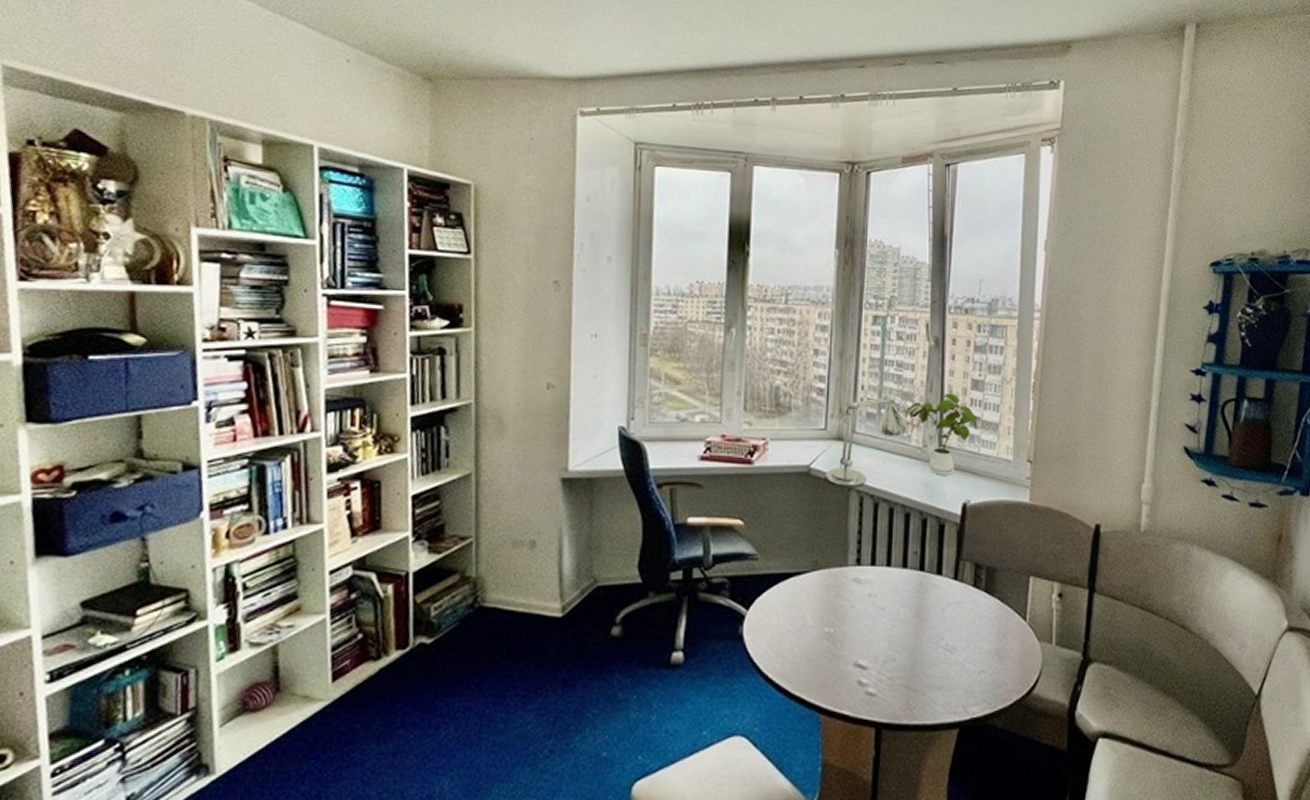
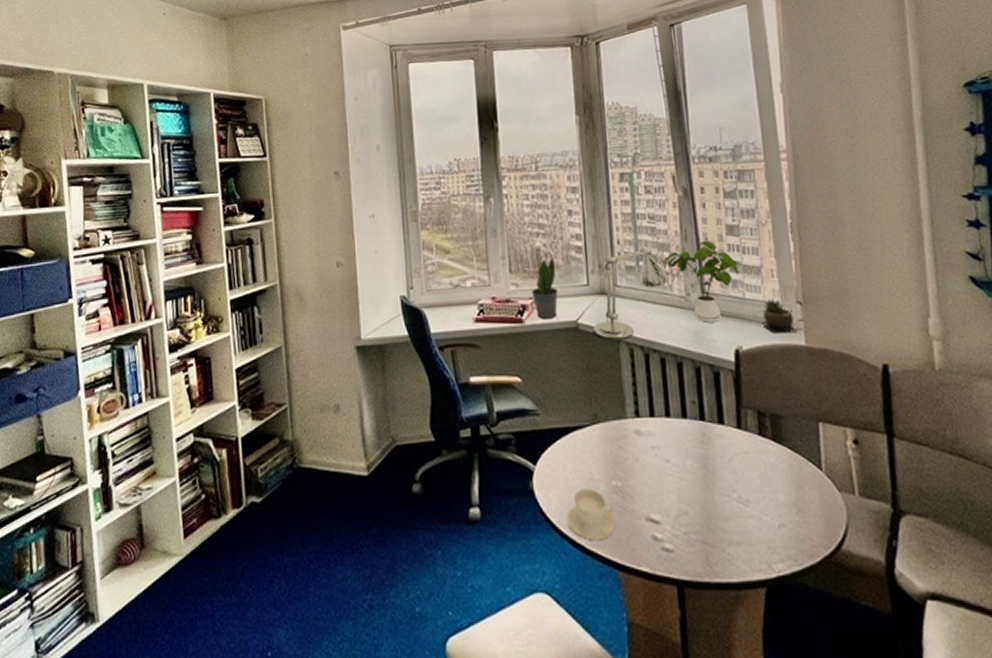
potted plant: none [765,398,794,461] -> present [532,258,558,319]
teacup: none [774,635,824,684] -> present [567,489,615,540]
succulent plant: none [990,456,1026,490] -> present [759,298,800,334]

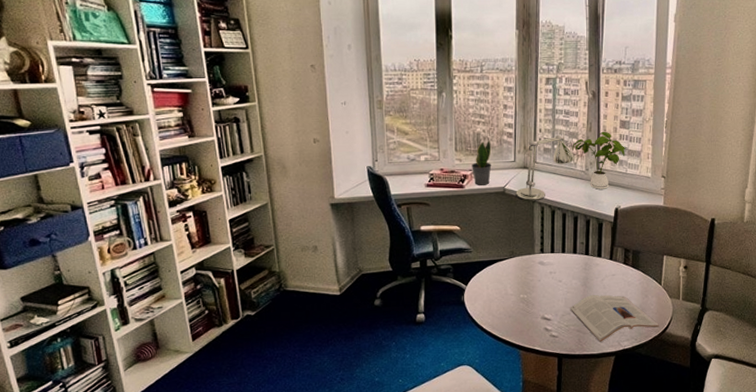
teacup: present [567,489,615,540] -> none [487,300,521,332]
magazine: none [686,484,829,563] -> present [570,294,659,342]
succulent plant: present [759,298,800,334] -> none [634,174,661,198]

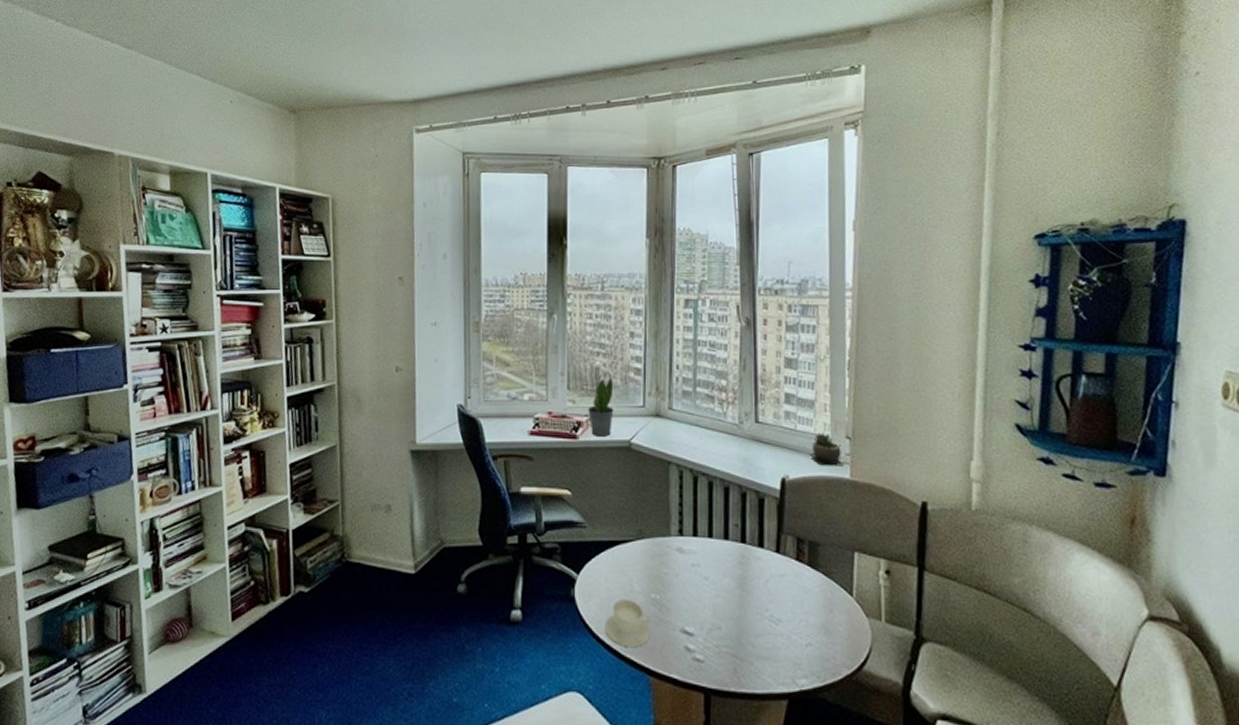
teacup: none [487,300,521,332] -> present [605,599,651,647]
desk lamp: present [514,134,574,201] -> none [643,373,724,462]
magazine: present [570,294,659,342] -> none [720,603,852,676]
house plant: present [572,131,628,189] -> none [720,371,796,451]
succulent plant: none [634,174,661,198] -> present [808,432,846,467]

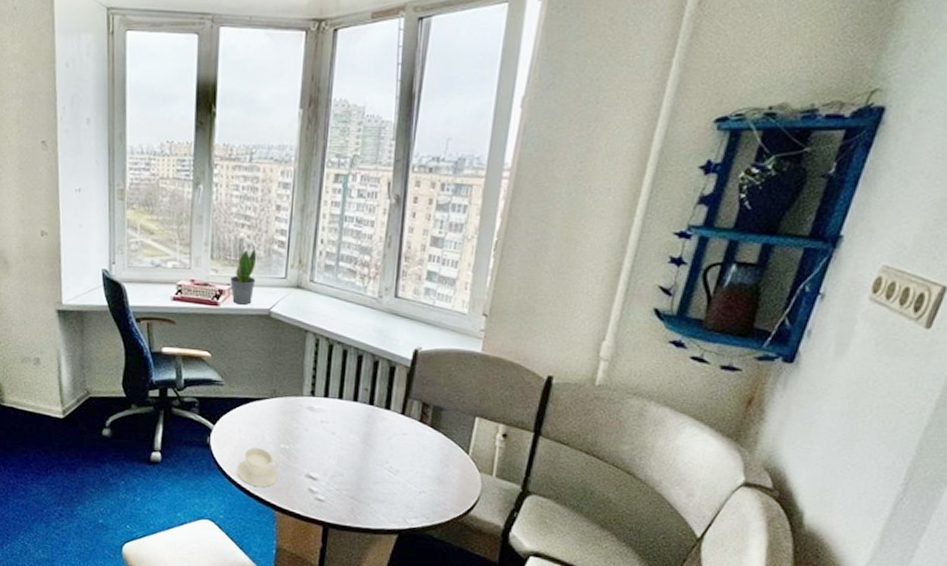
succulent plant: present [808,432,846,467] -> none [443,309,480,341]

